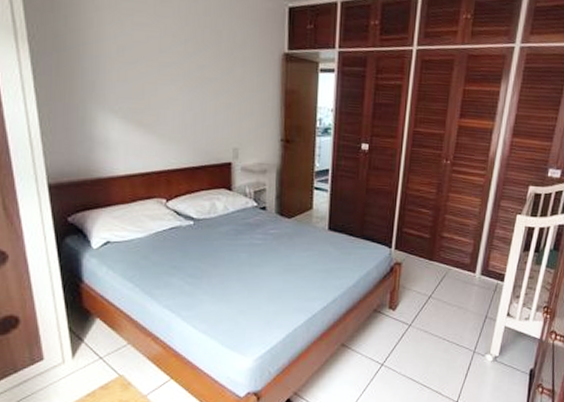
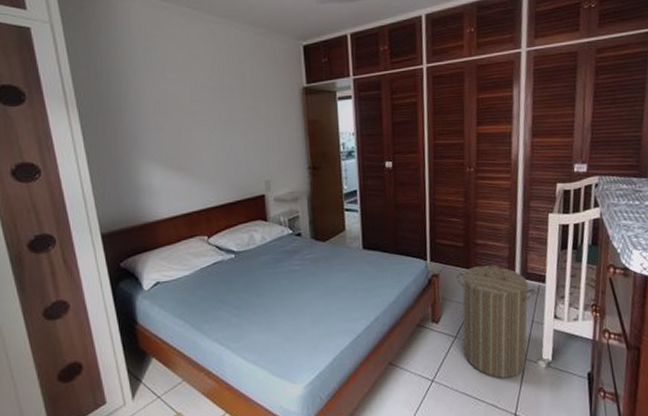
laundry hamper: none [415,258,494,367] -> present [456,264,536,378]

